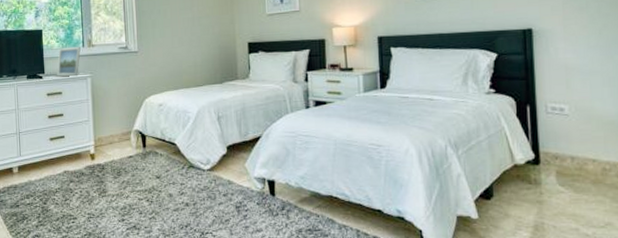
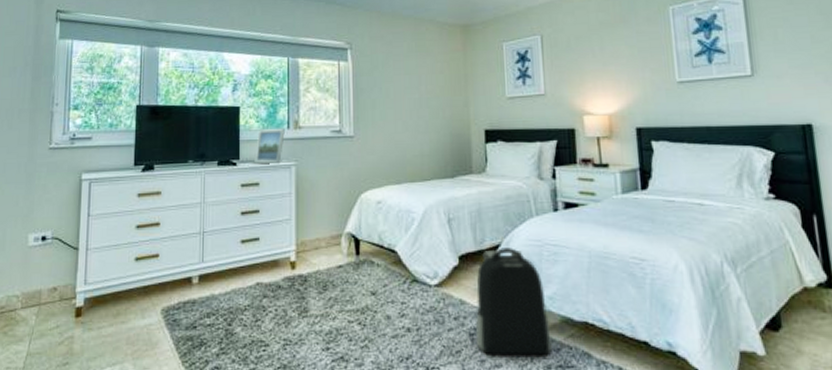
backpack: none [240,138,303,223] -> present [475,248,552,356]

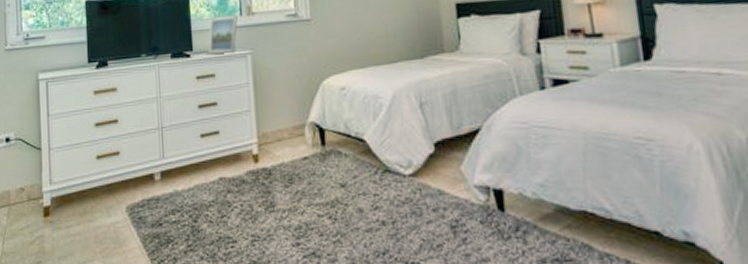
backpack: present [475,248,552,356] -> none [456,131,546,249]

